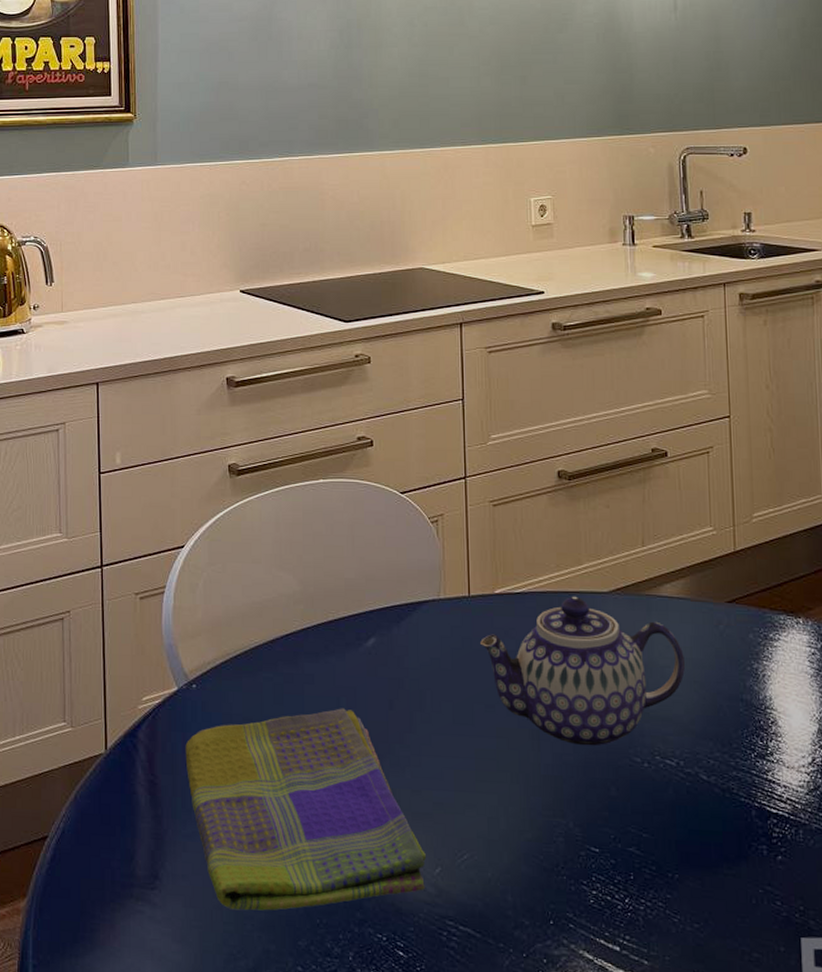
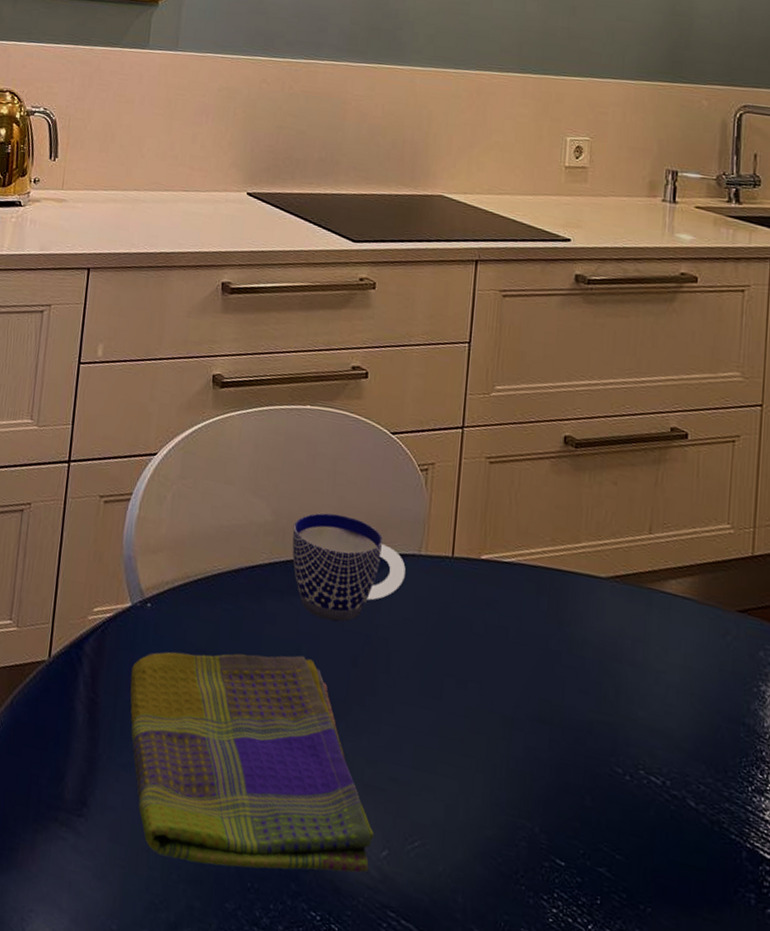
cup: none [320,574,428,672] -> present [292,512,406,622]
teapot: present [480,596,685,746] -> none [459,575,684,748]

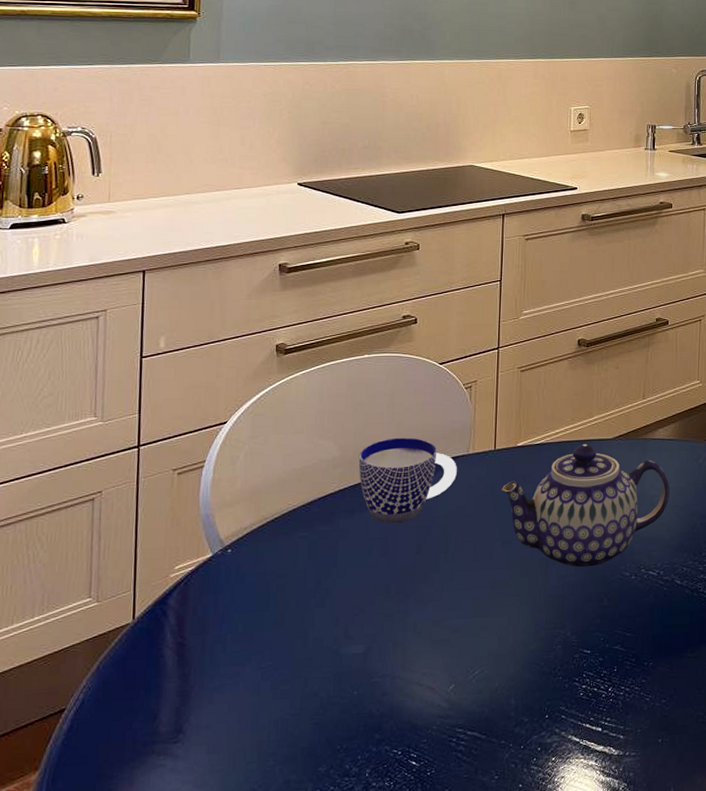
dish towel: present [130,651,374,873] -> none [216,557,442,750]
teapot: none [459,575,684,748] -> present [502,443,670,567]

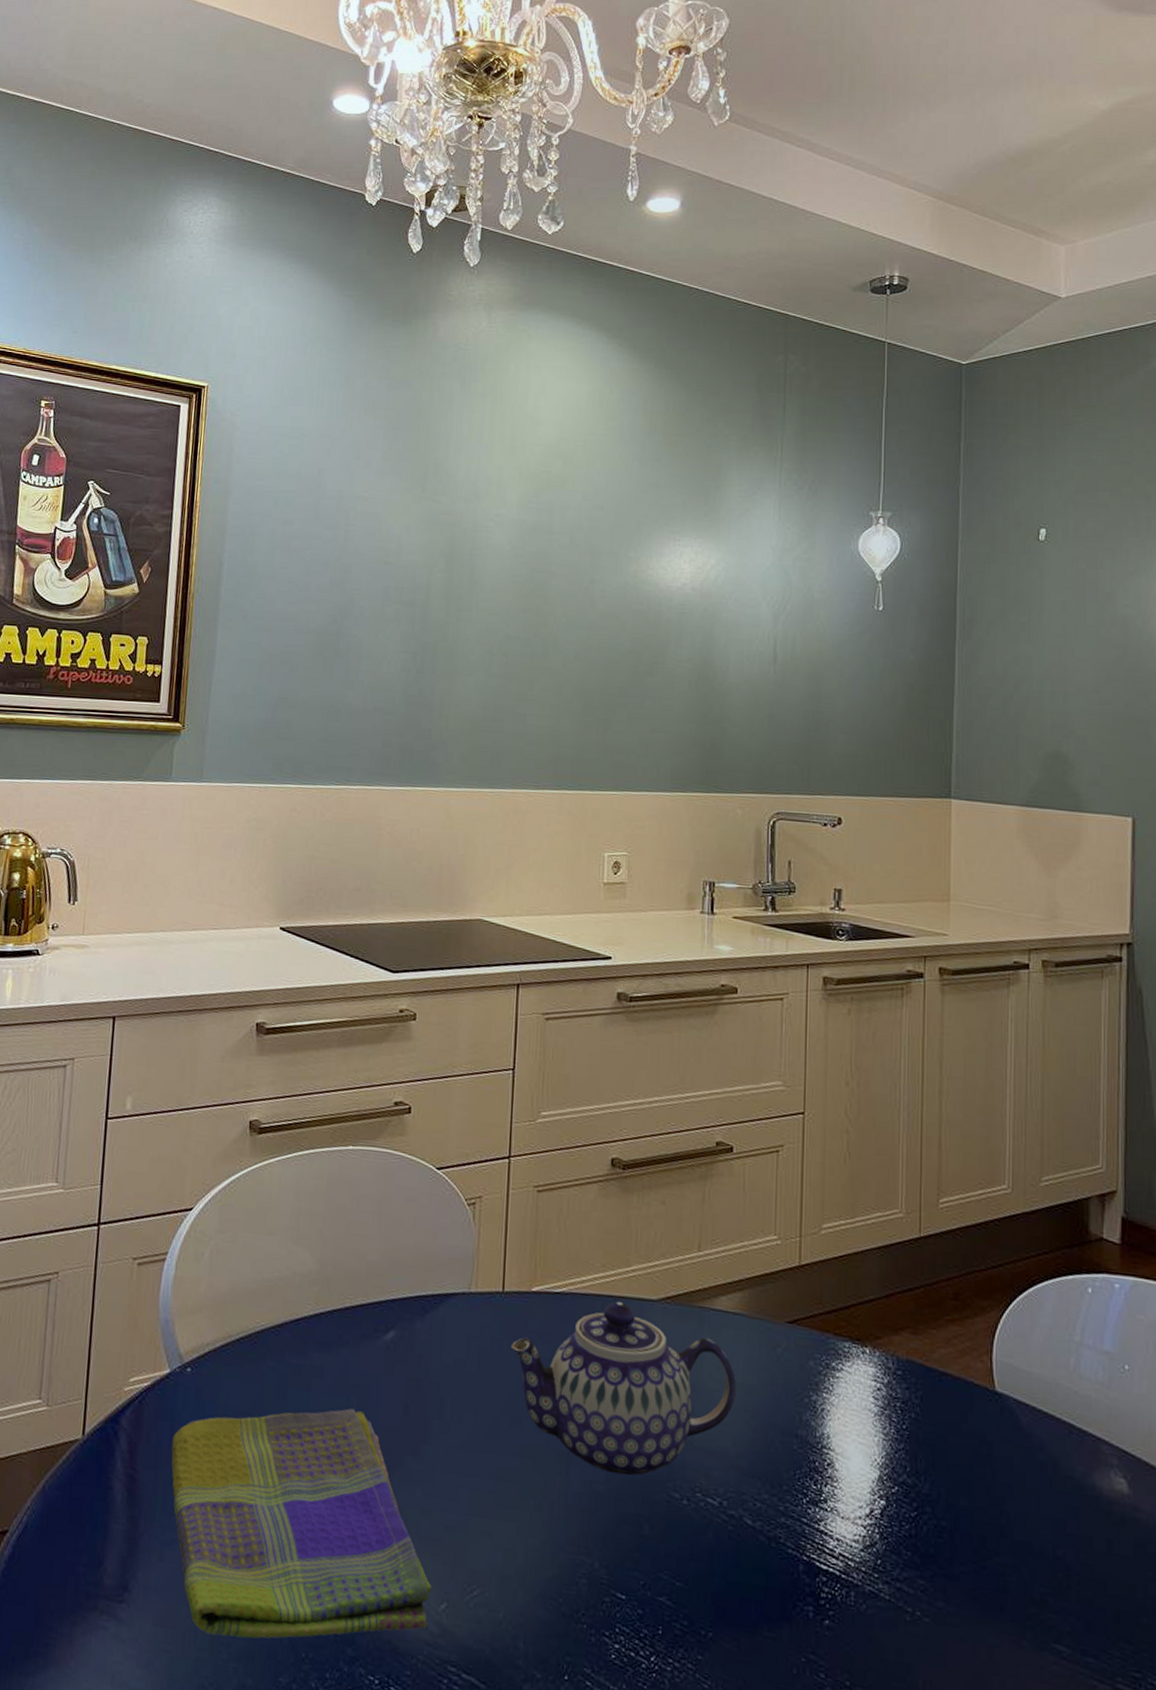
dish towel: none [216,557,442,750] -> present [171,1408,431,1639]
cup: present [358,437,457,524] -> none [337,1256,456,1370]

